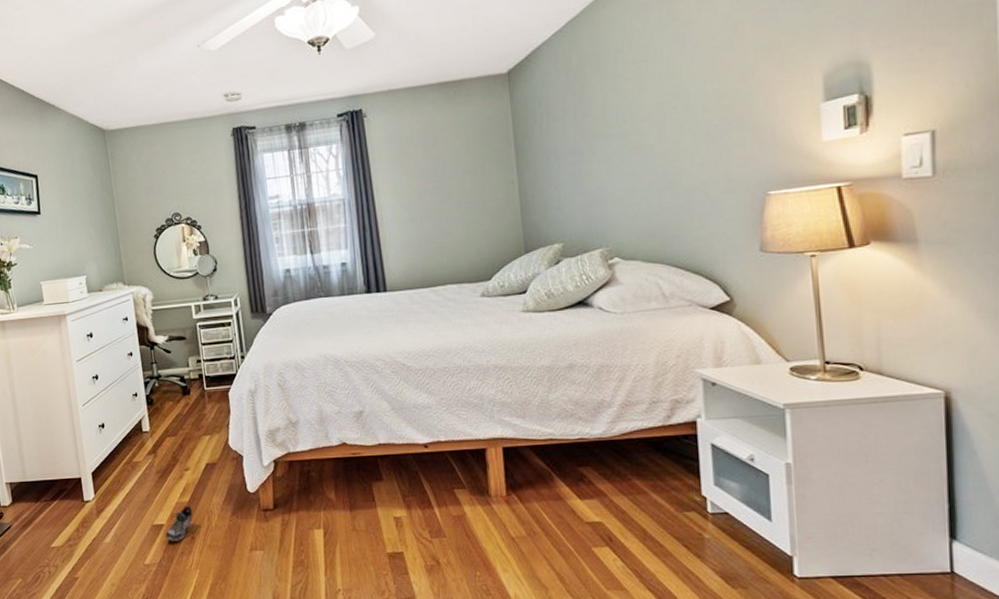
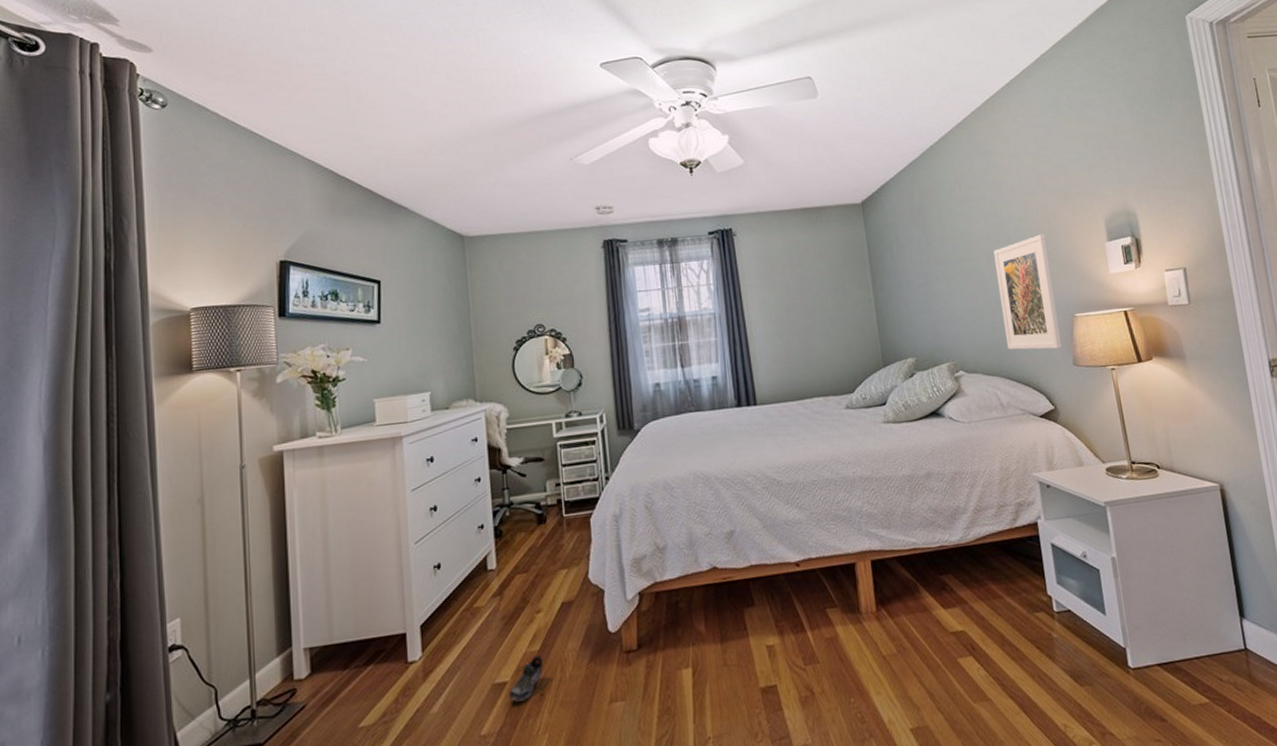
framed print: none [667,96,747,234] -> present [993,234,1062,350]

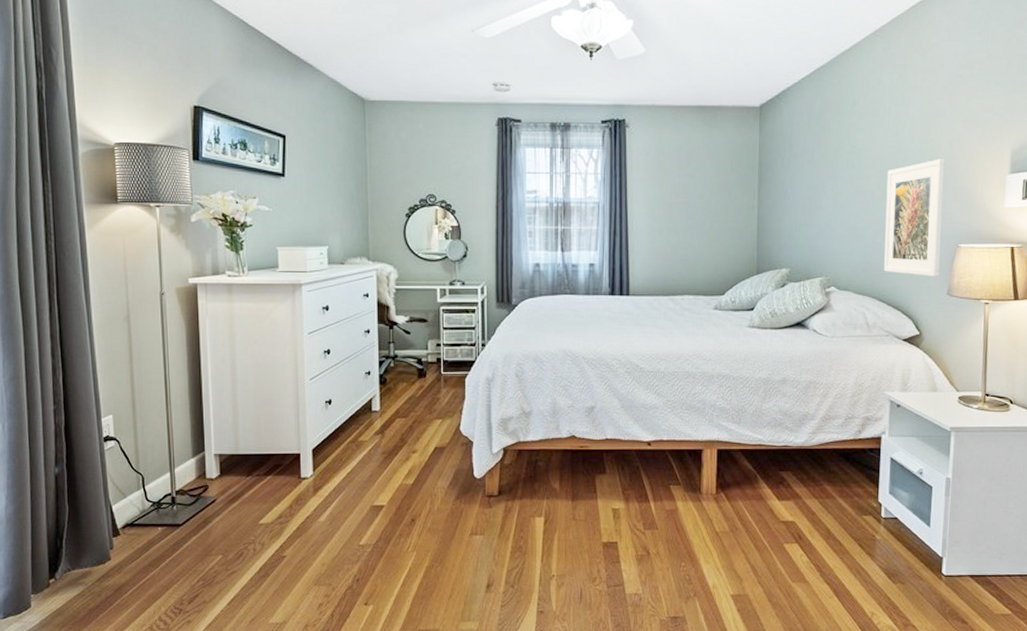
shoe: present [508,654,543,702] -> none [385,487,415,523]

